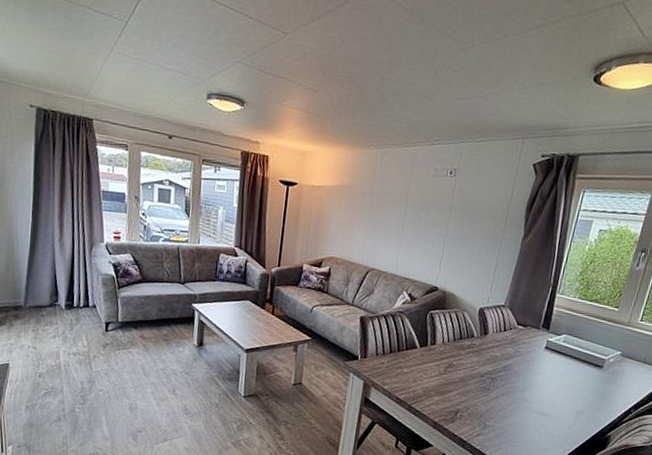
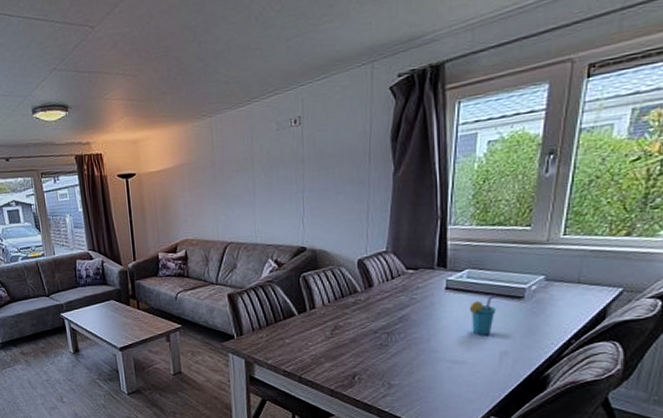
cup: none [559,360,583,395] -> present [469,295,496,336]

